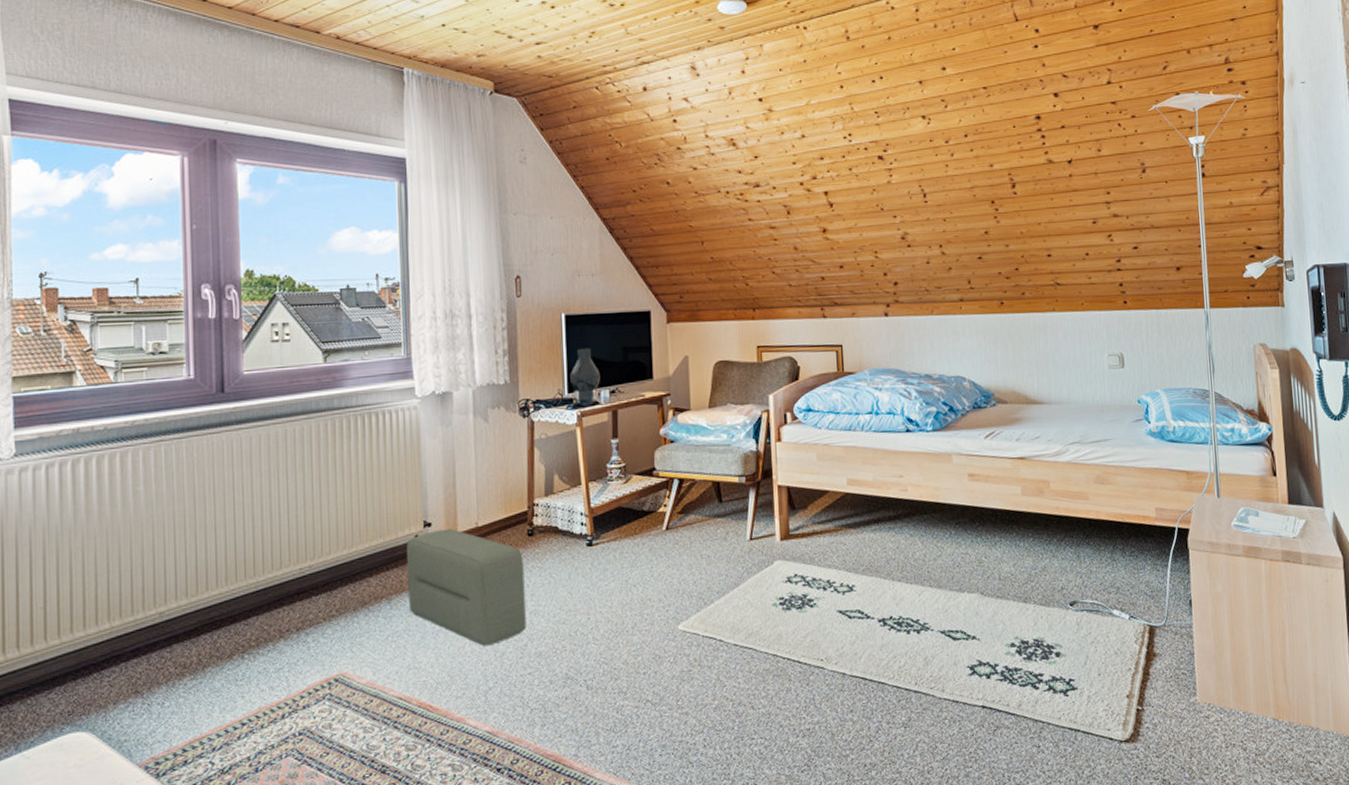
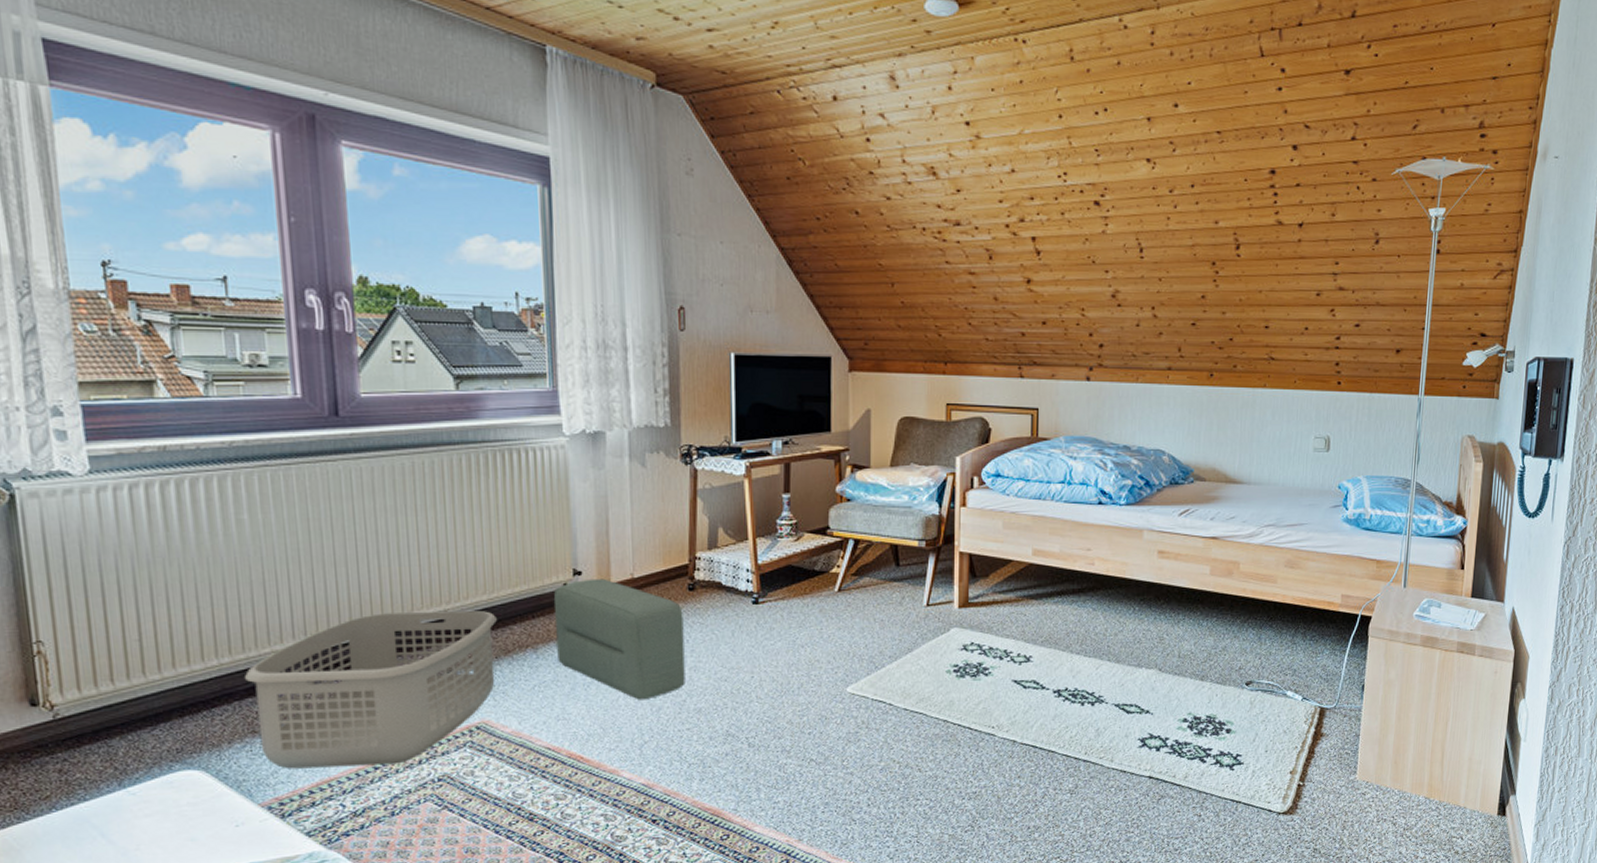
clothes hamper: none [131,565,355,728] -> present [244,611,497,769]
vase: present [569,348,601,407] -> none [737,393,774,457]

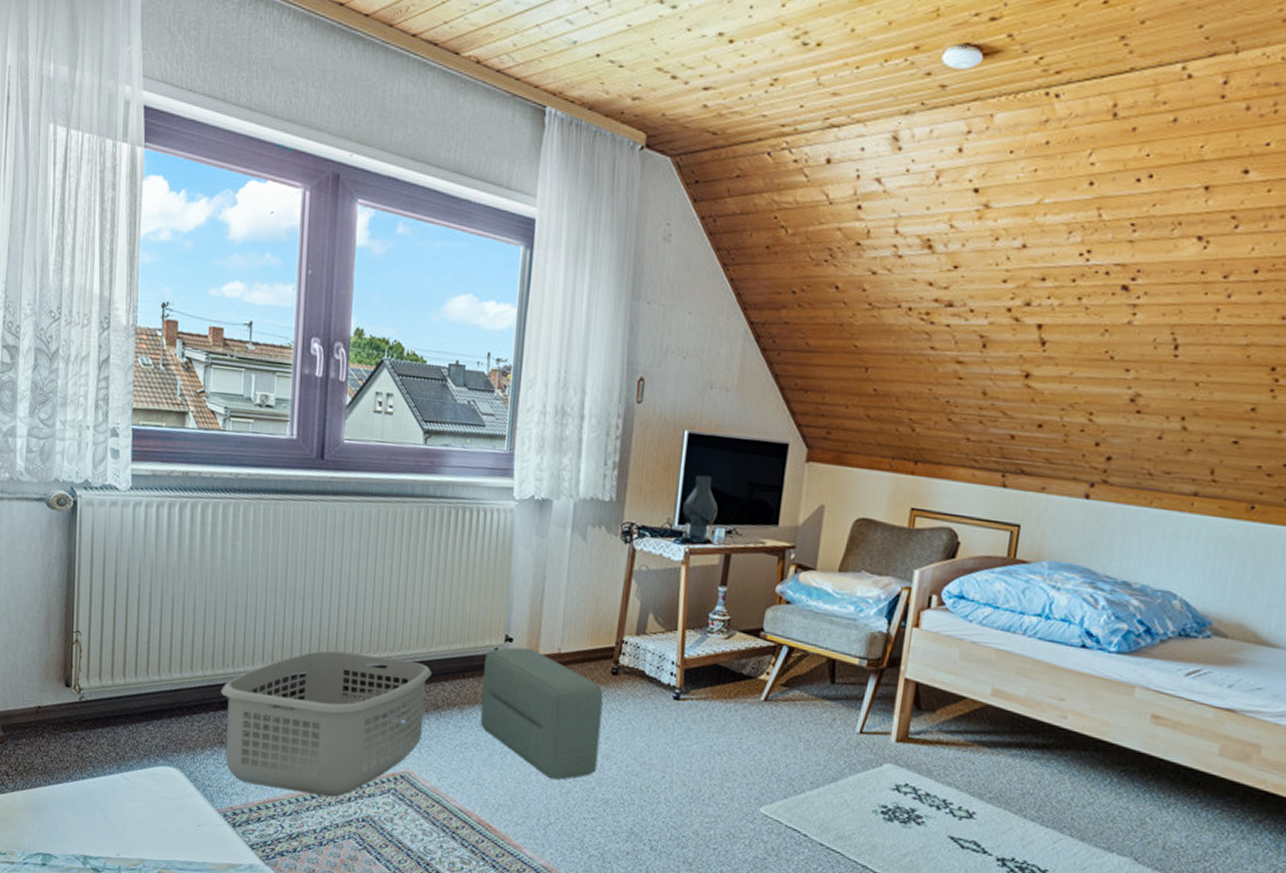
vase: none [737,393,774,457] -> present [682,474,719,544]

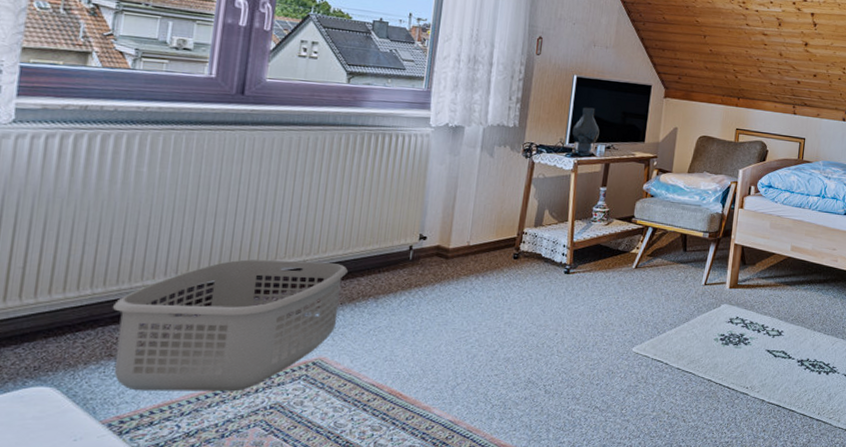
pouf: present [480,647,604,780] -> none [394,243,506,348]

